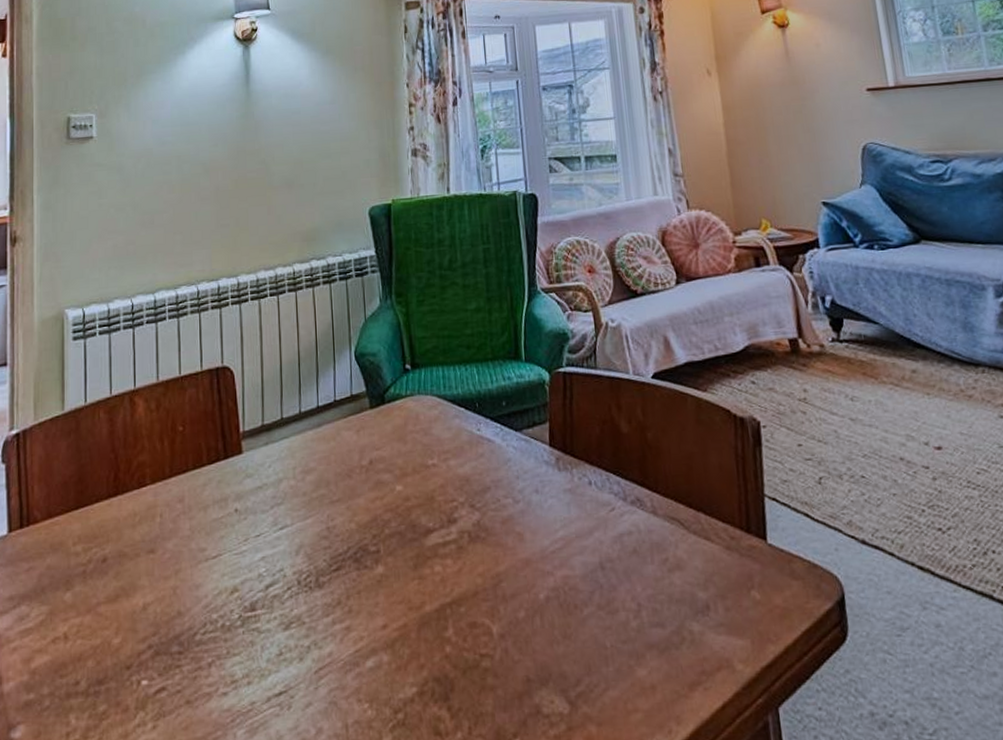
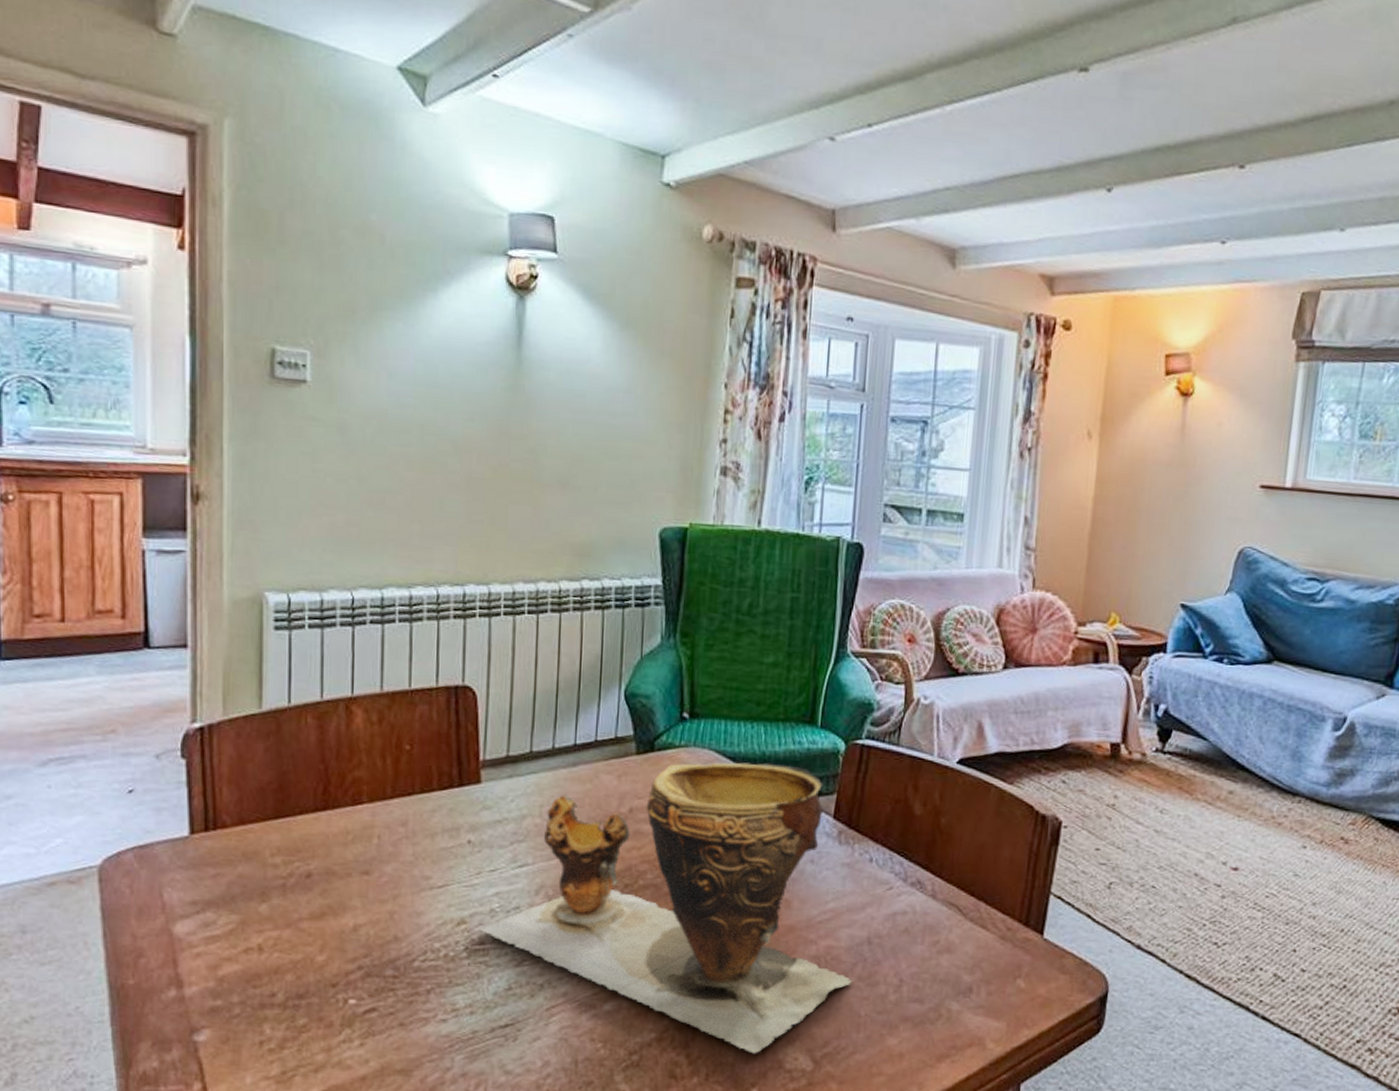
clay pot: none [248,400,594,701] -> present [476,762,853,1054]

